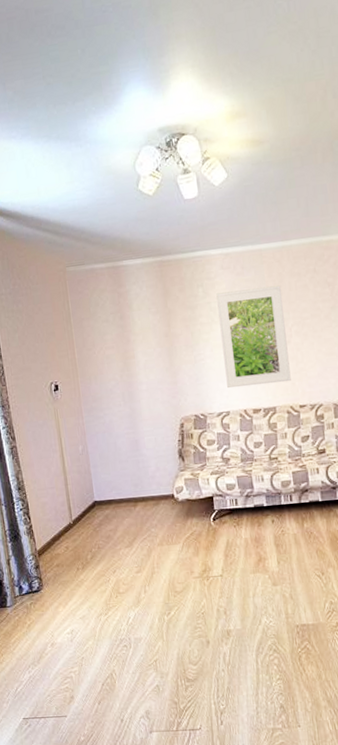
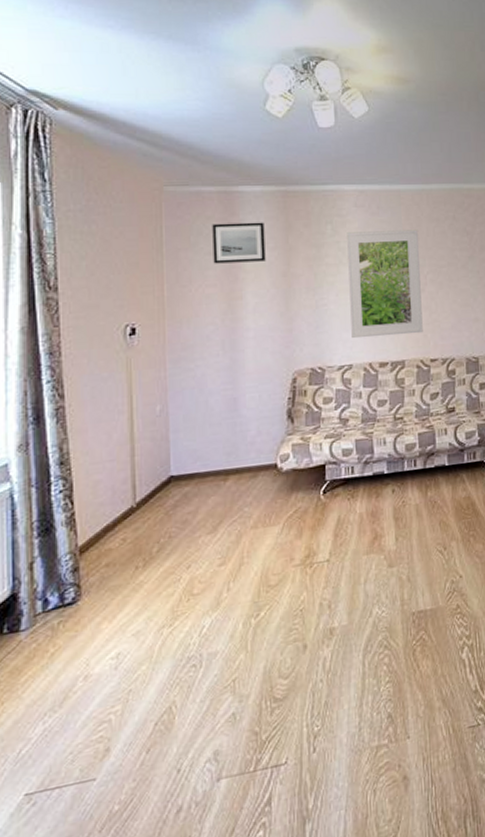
wall art: none [105,290,150,330] -> present [212,222,266,264]

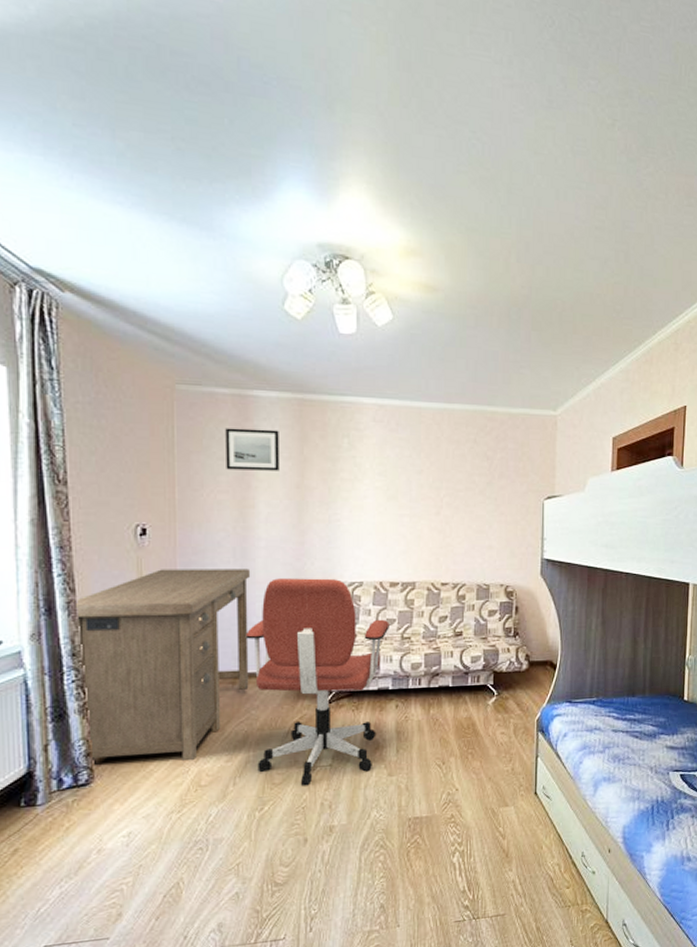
desk: none [61,360,241,574] -> present [73,569,251,762]
office chair: none [236,363,381,587] -> present [245,578,389,786]
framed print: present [347,229,423,339] -> none [364,448,438,557]

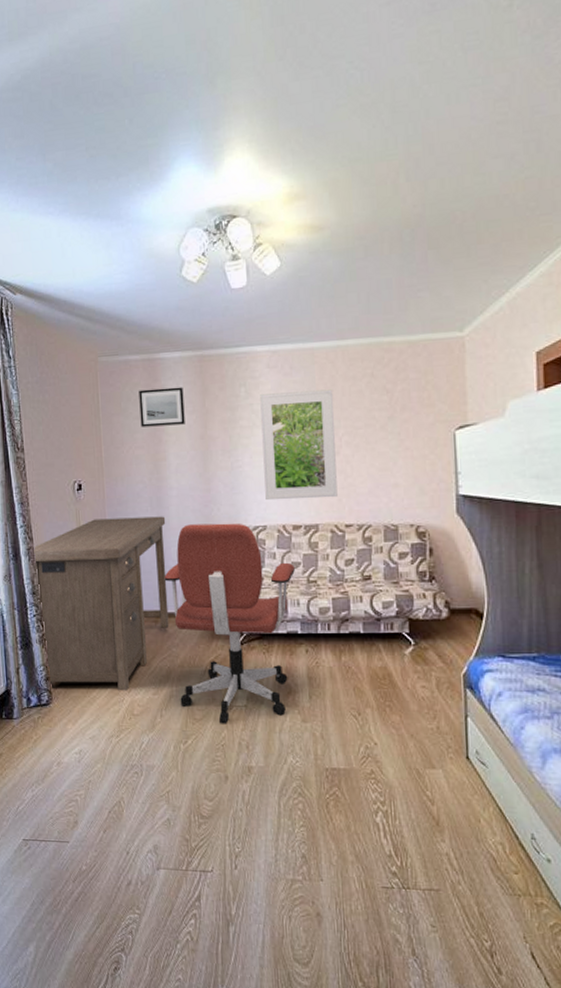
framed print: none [364,448,438,557] -> present [260,389,338,501]

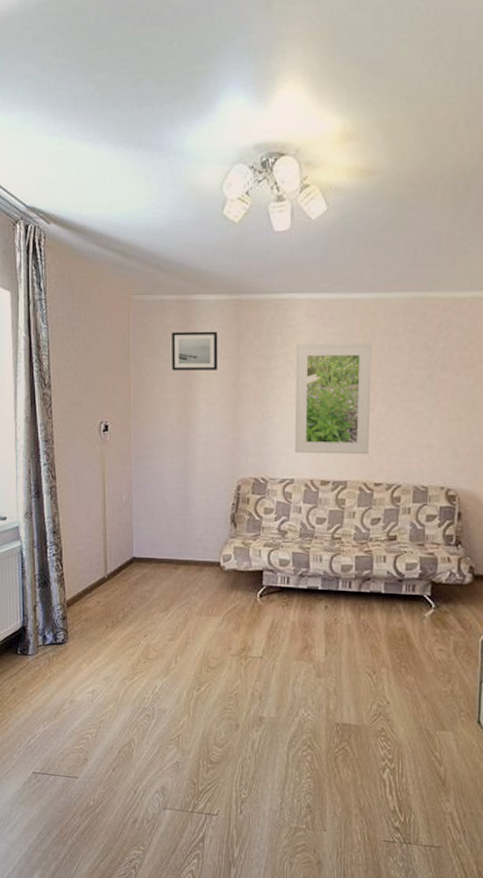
desk: present [31,516,169,691] -> none [54,461,192,635]
office chair: present [164,523,295,724] -> none [187,473,320,674]

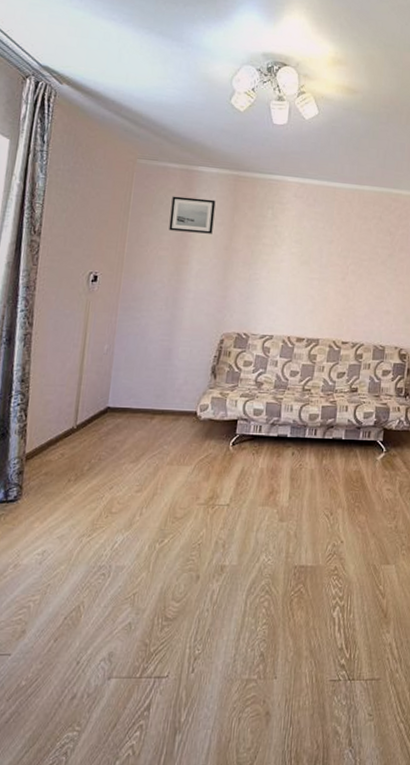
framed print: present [295,343,372,455] -> none [276,219,347,317]

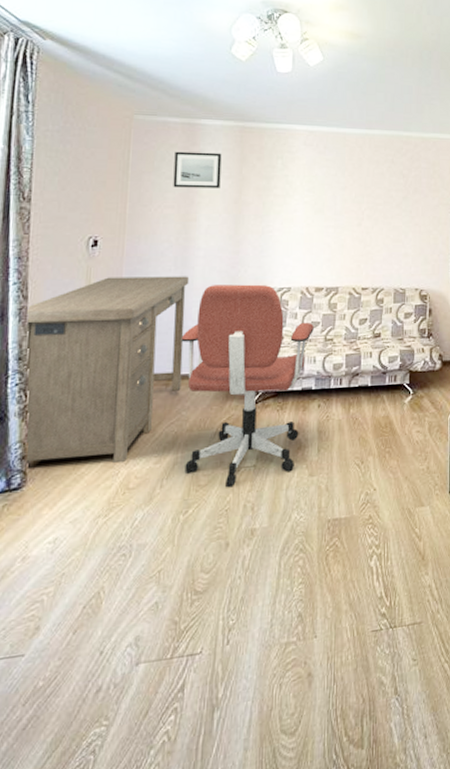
desk: none [23,311,179,488] -> present [24,276,190,464]
office chair: none [163,327,293,523] -> present [181,284,314,488]

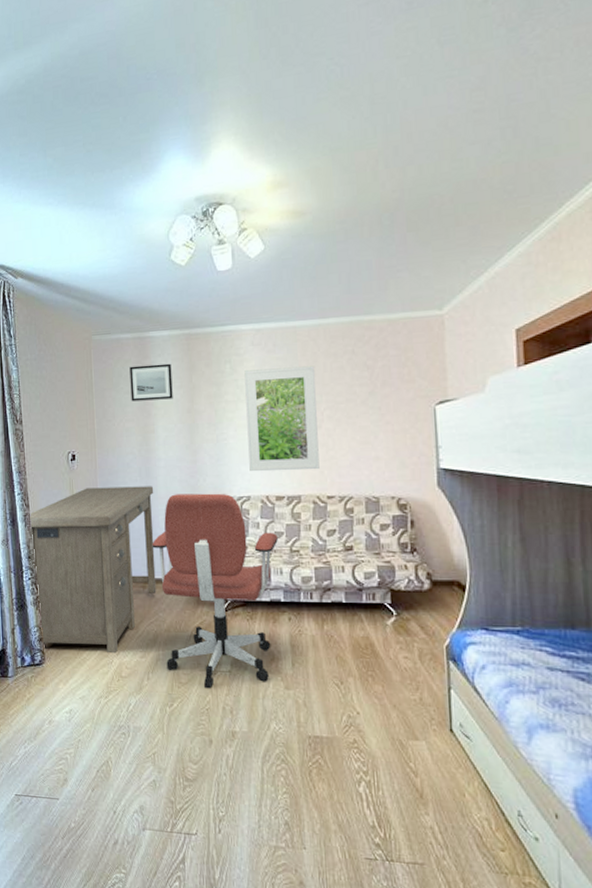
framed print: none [292,168,360,264] -> present [244,365,320,472]

